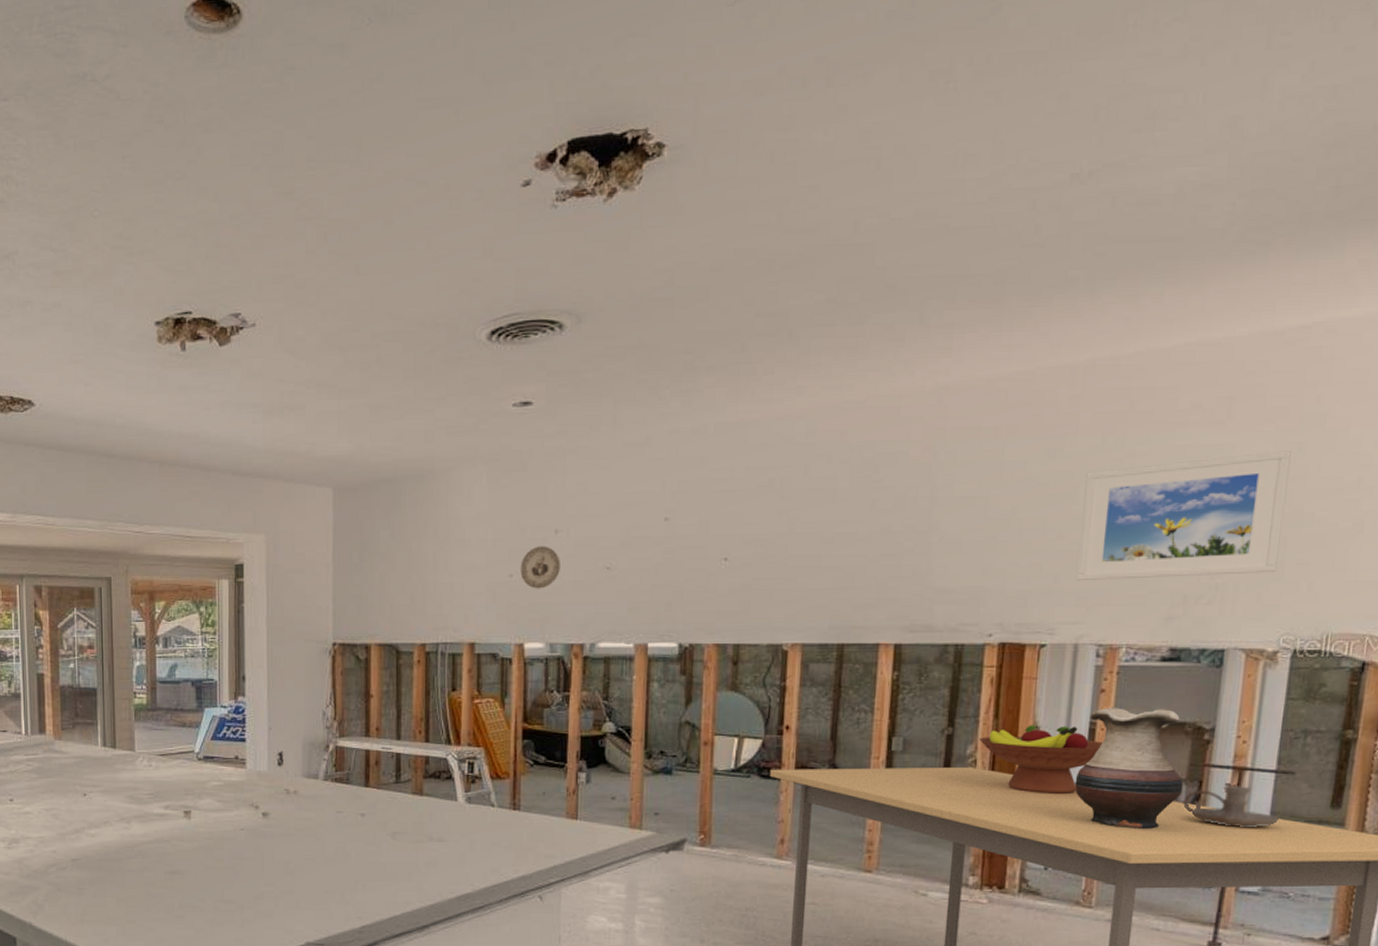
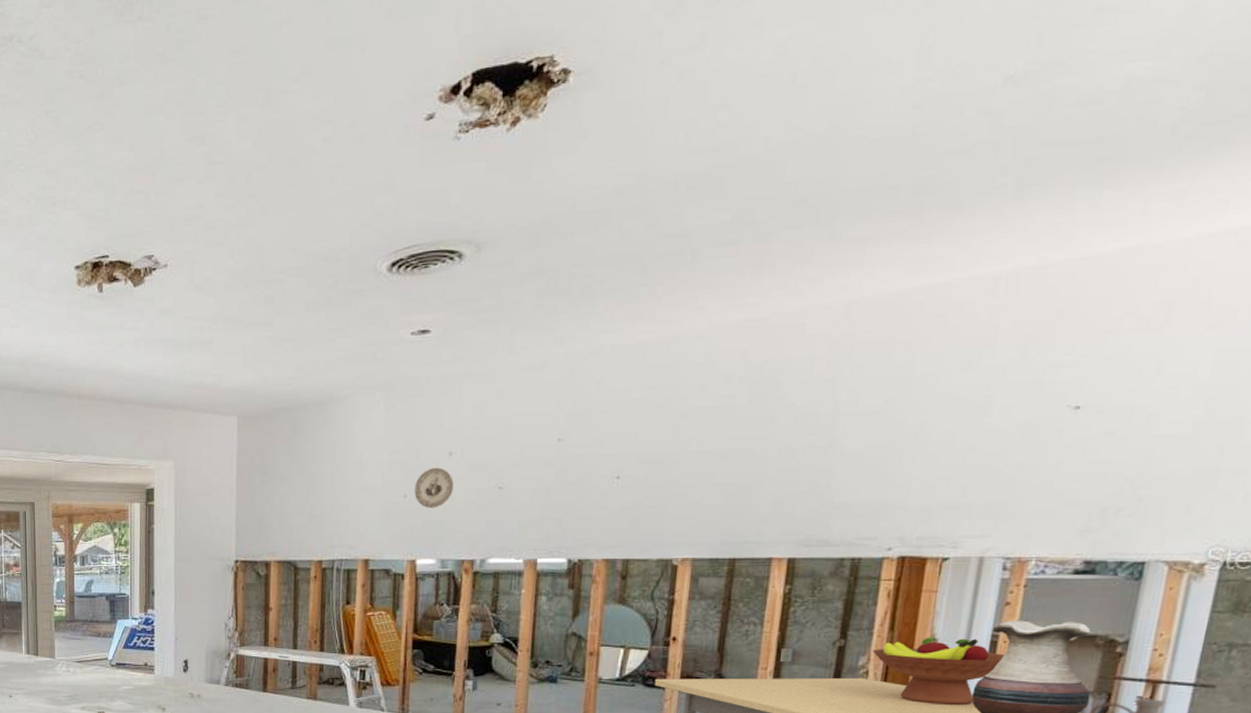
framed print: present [1075,451,1291,581] -> none [985,357,1236,495]

